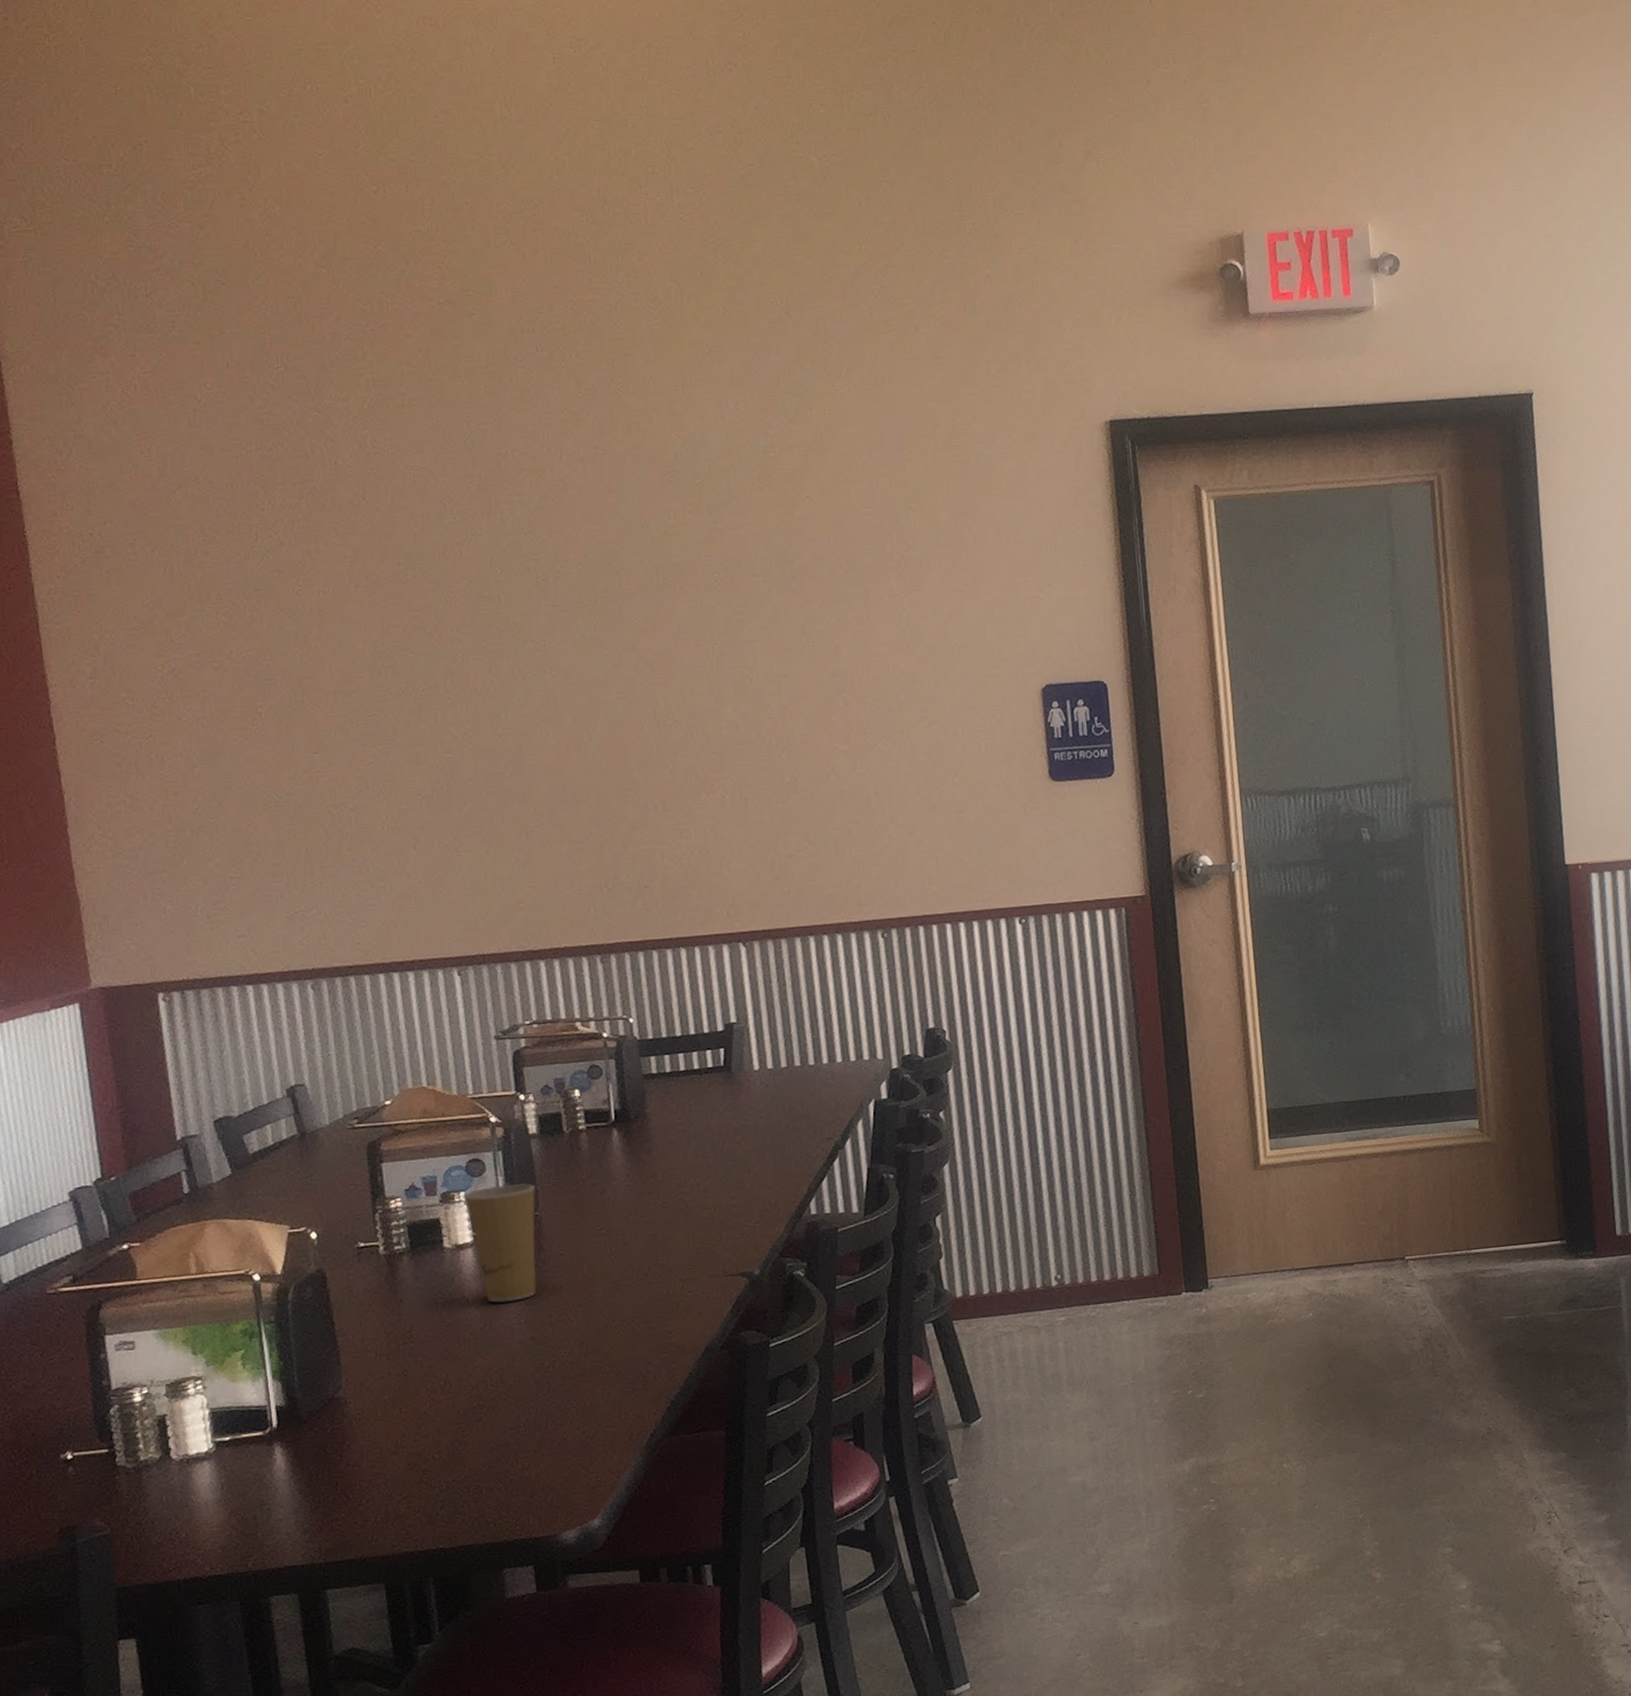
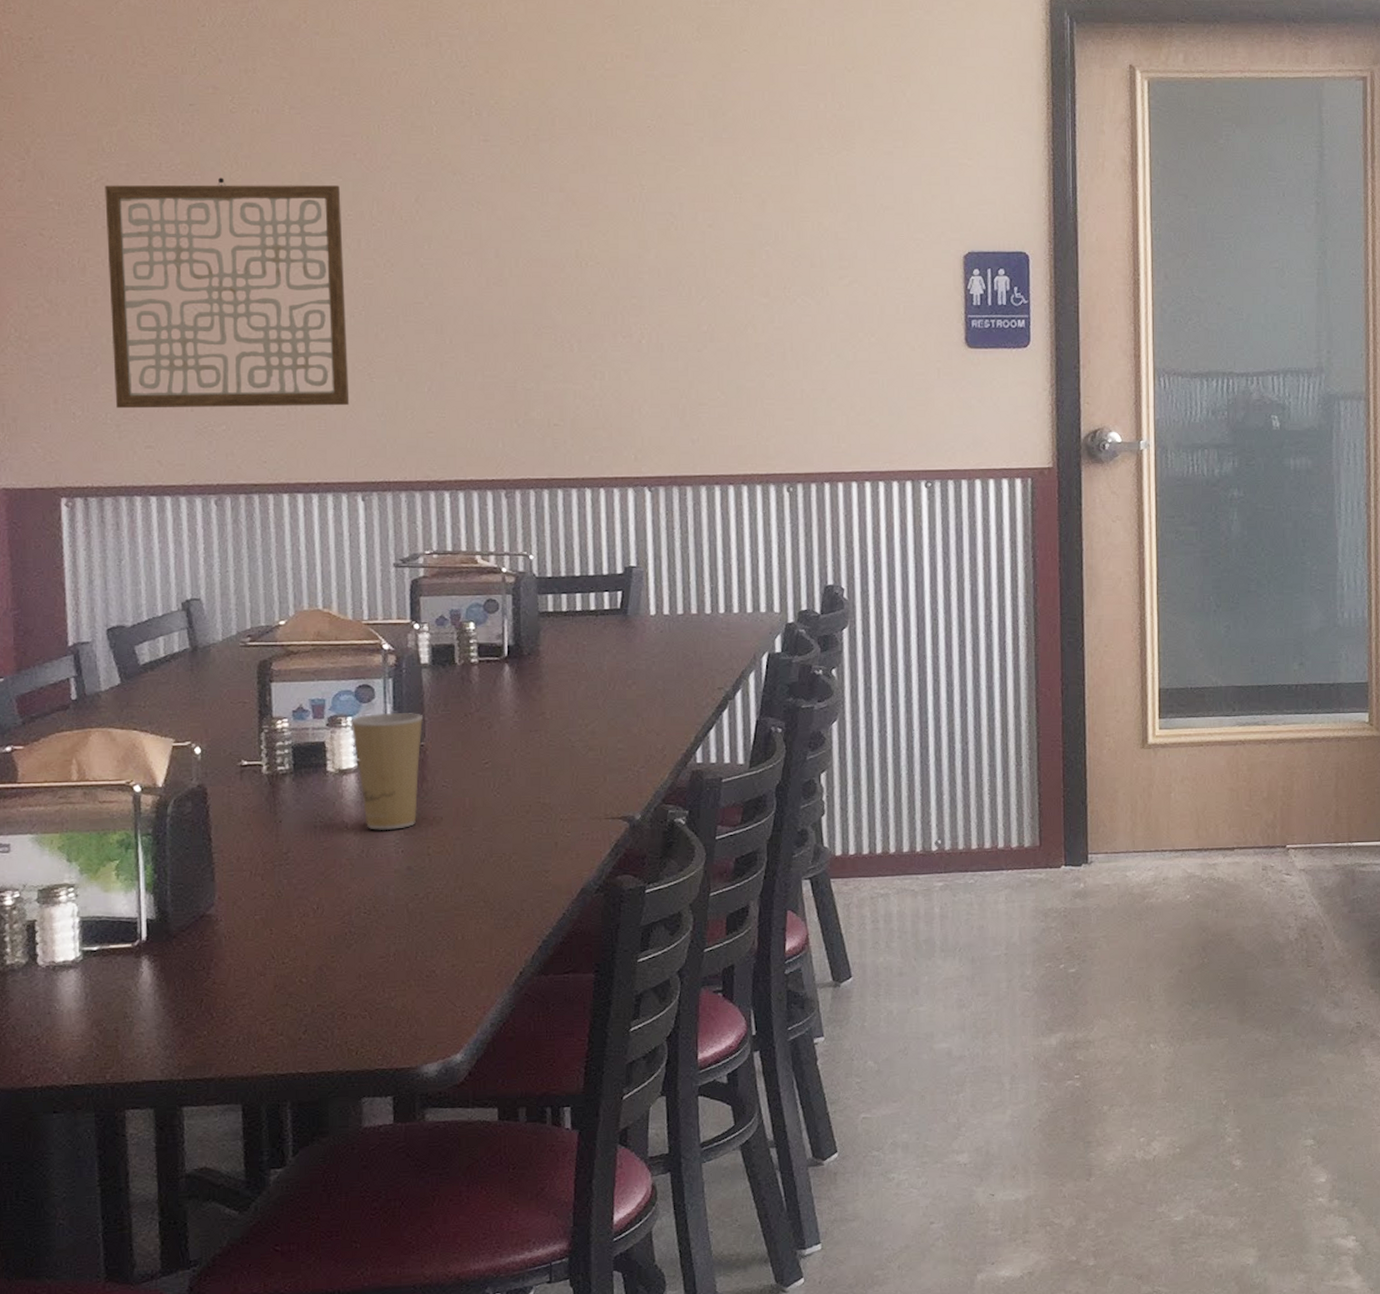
wall art: none [177,661,438,900] -> present [105,177,350,409]

